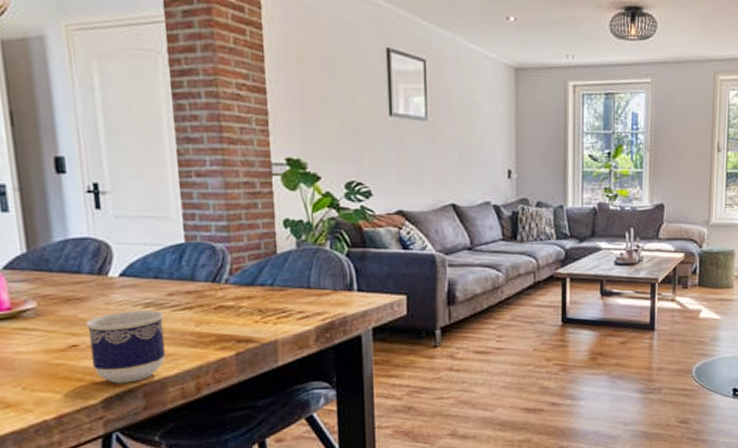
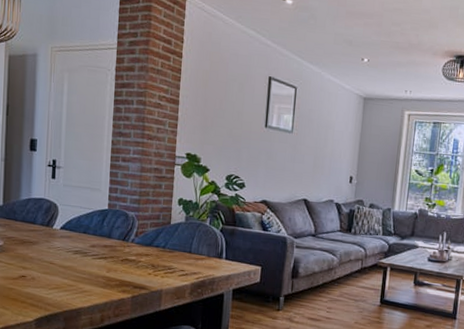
cup: present [85,310,166,383] -> none [33,255,86,309]

